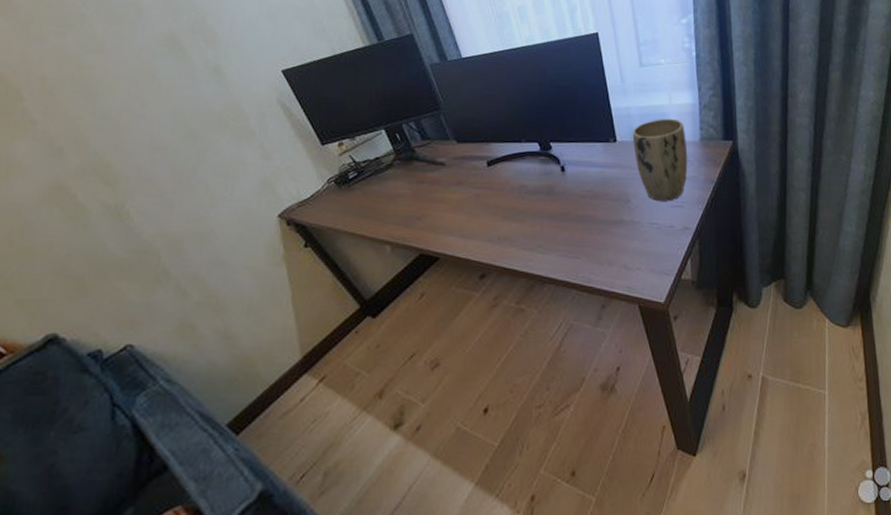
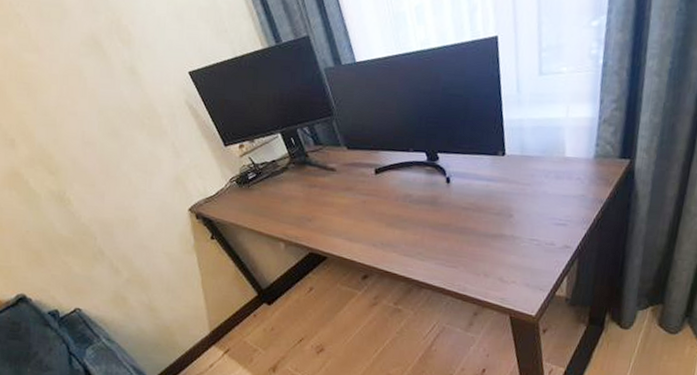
plant pot: present [632,118,688,201] -> none [522,132,580,219]

